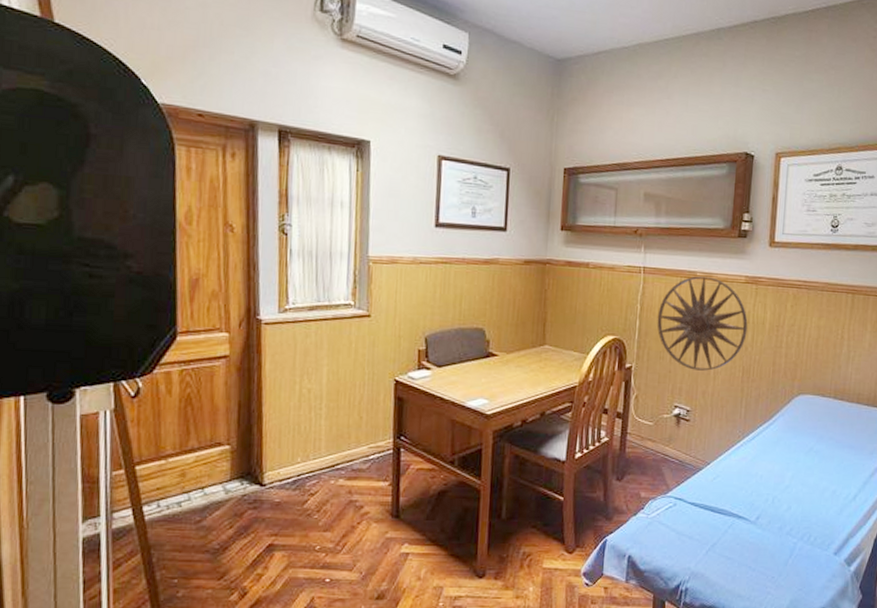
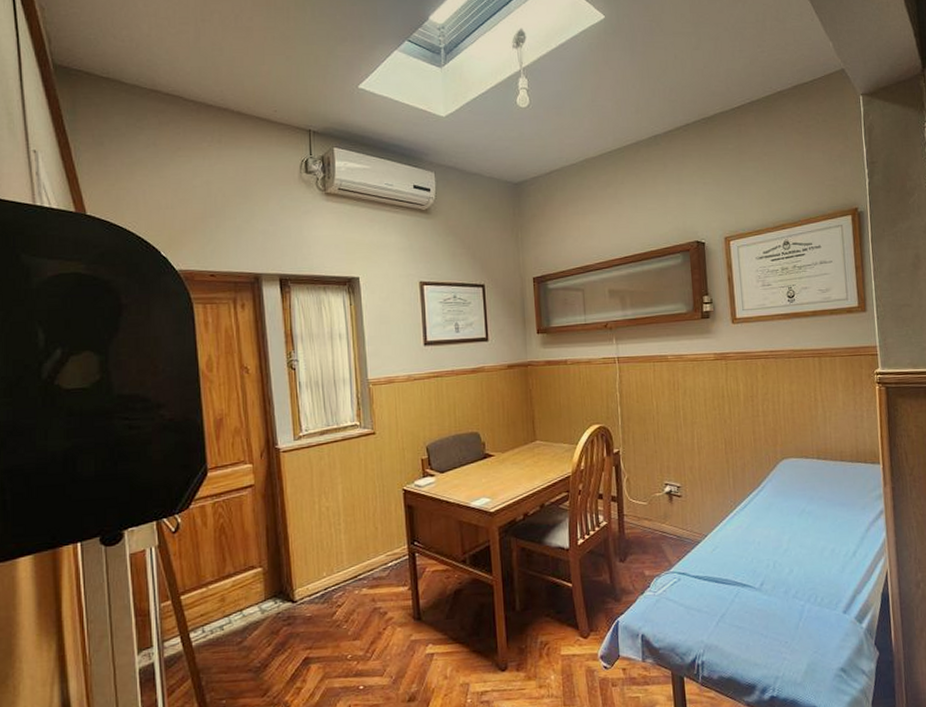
wall art: present [657,276,748,371] -> none [636,358,724,448]

